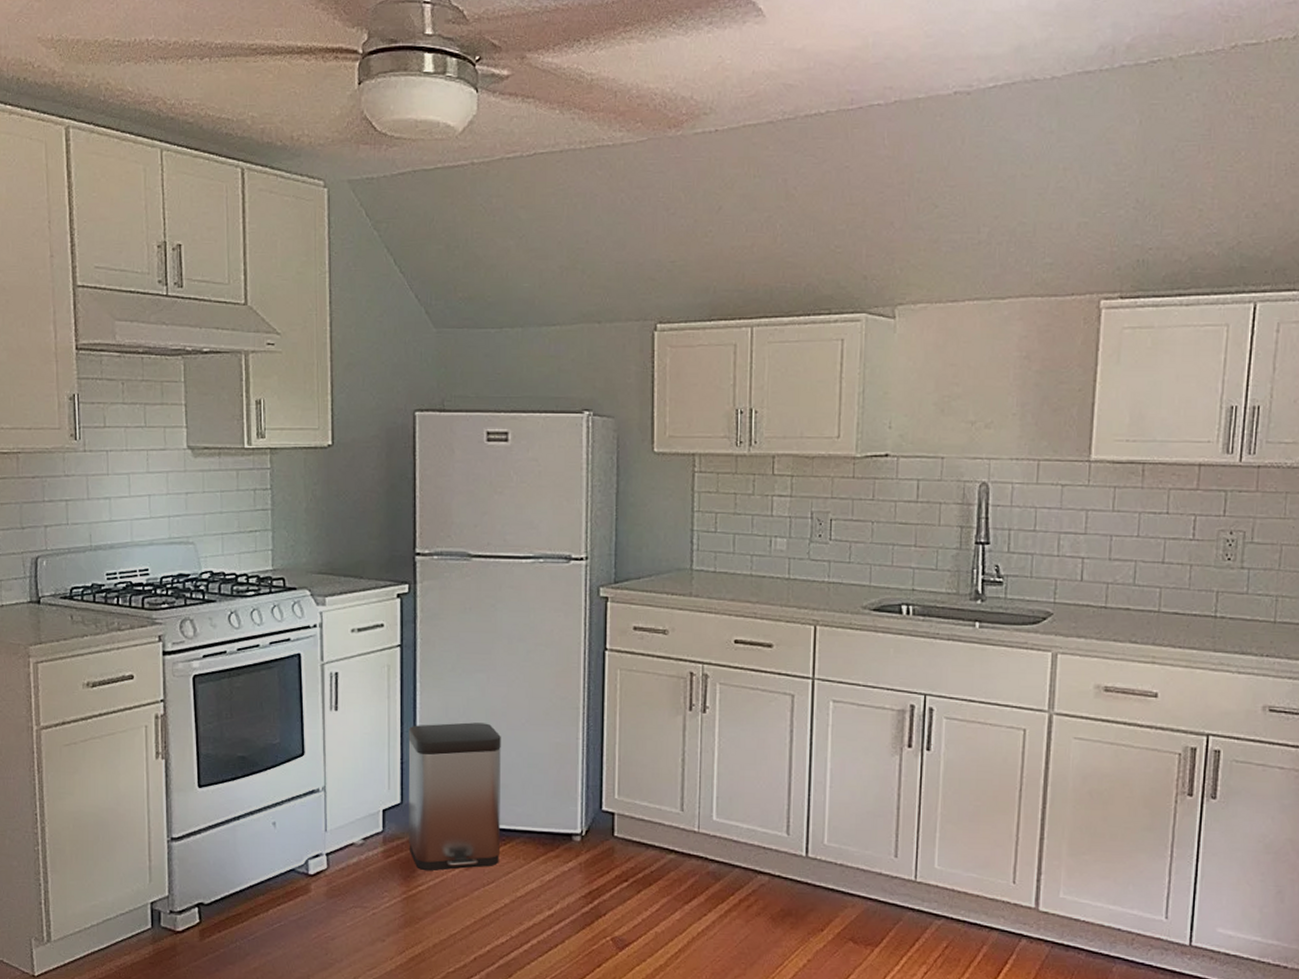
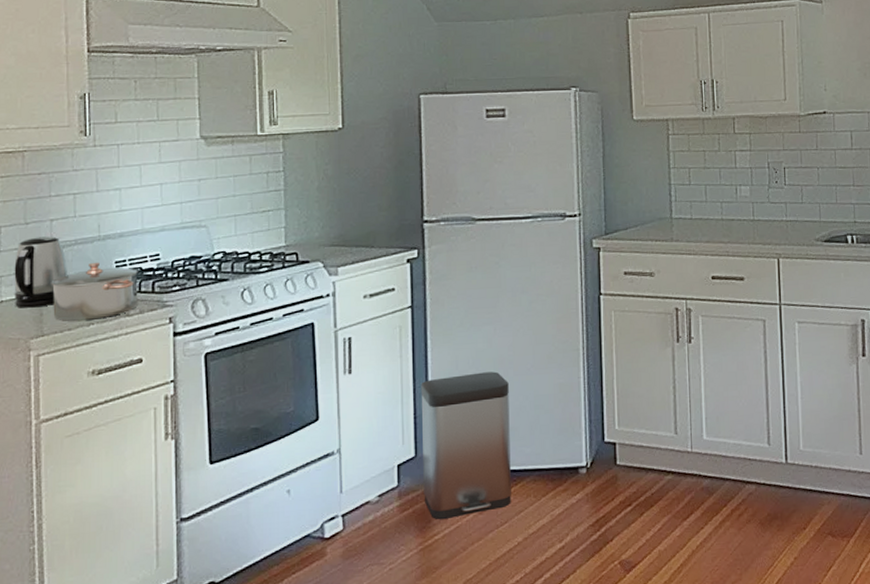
kettle: none [13,543,63,614] -> present [14,236,68,308]
cooking pot: none [47,572,129,632] -> present [51,262,138,322]

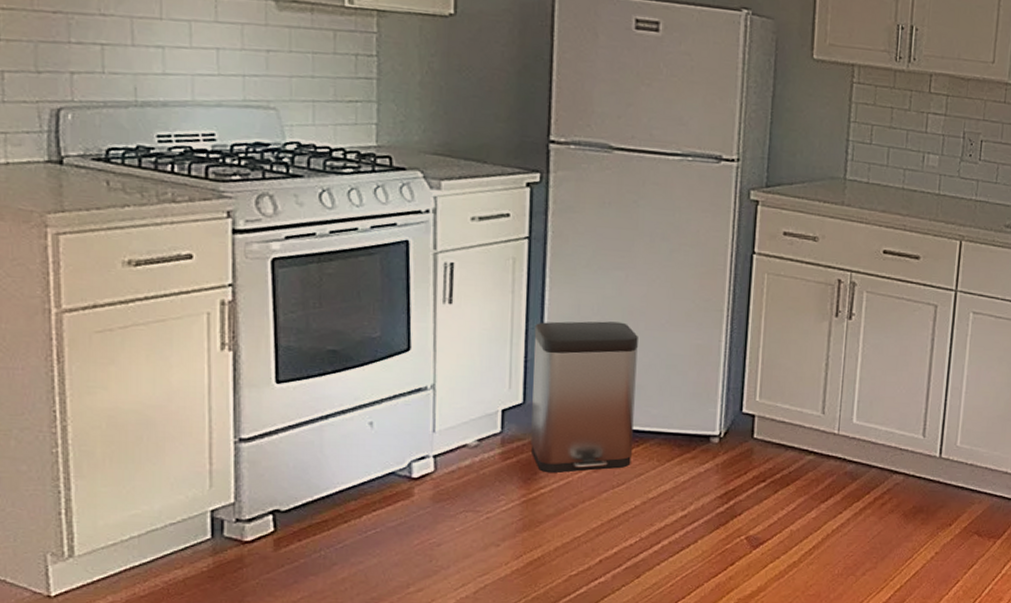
kettle: present [14,236,68,308] -> none [23,90,96,177]
cooking pot: present [51,262,138,322] -> none [72,131,187,202]

